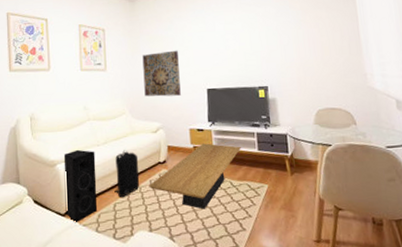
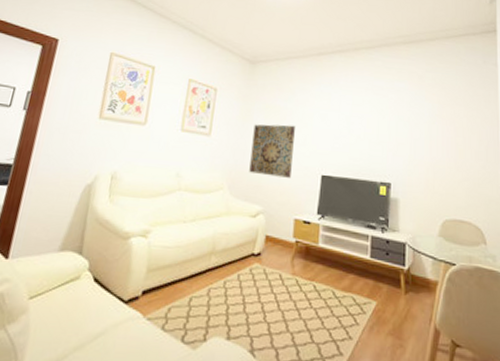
speaker: present [63,149,98,223] -> none [129,223,180,315]
backpack: present [114,150,140,198] -> none [193,232,229,292]
coffee table: present [149,143,242,209] -> none [235,239,352,321]

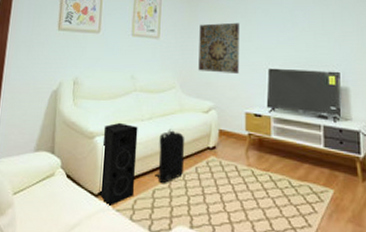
speaker: none [129,223,180,315] -> present [99,122,138,207]
backpack: none [193,232,229,292] -> present [155,129,185,184]

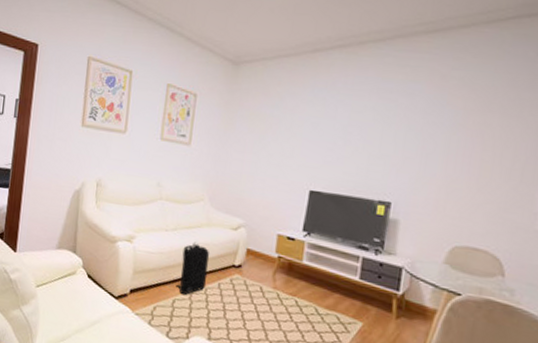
speaker: present [99,122,138,207] -> none [119,229,162,310]
wall art: present [198,22,239,74] -> none [230,133,282,192]

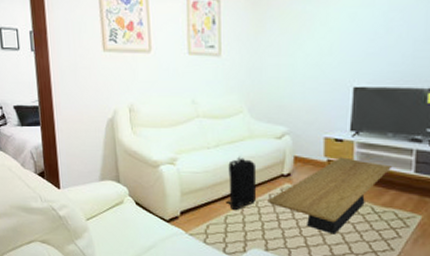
coffee table: none [216,255,340,332] -> present [267,157,393,235]

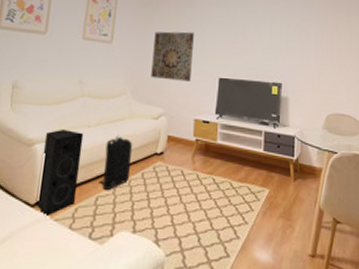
speaker: none [167,150,206,232] -> present [35,128,84,217]
coffee table: present [267,157,393,235] -> none [140,137,248,211]
wall art: none [269,32,318,94] -> present [151,31,194,82]

